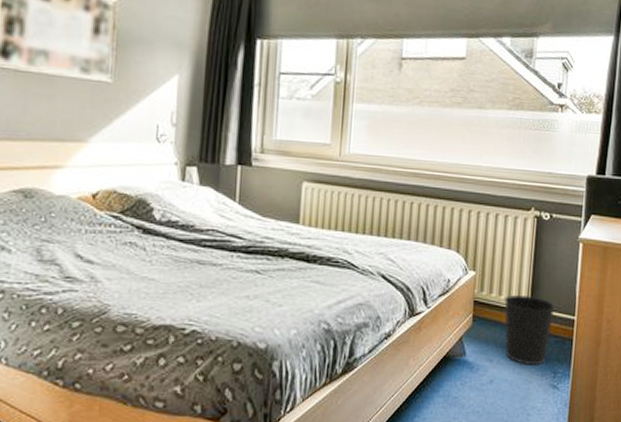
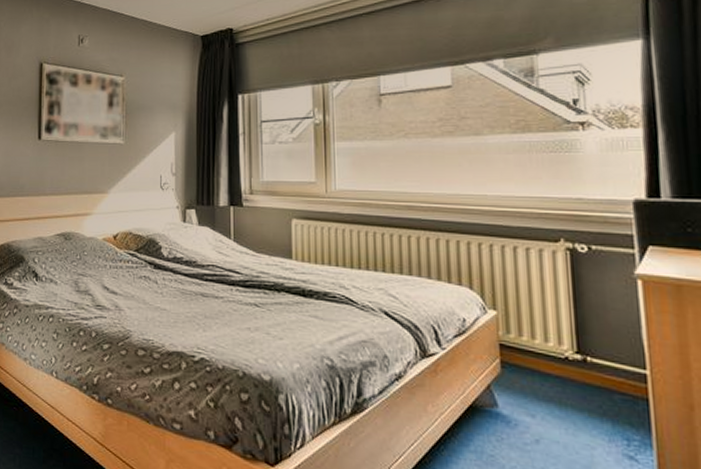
wastebasket: present [504,295,555,366] -> none [540,340,614,428]

